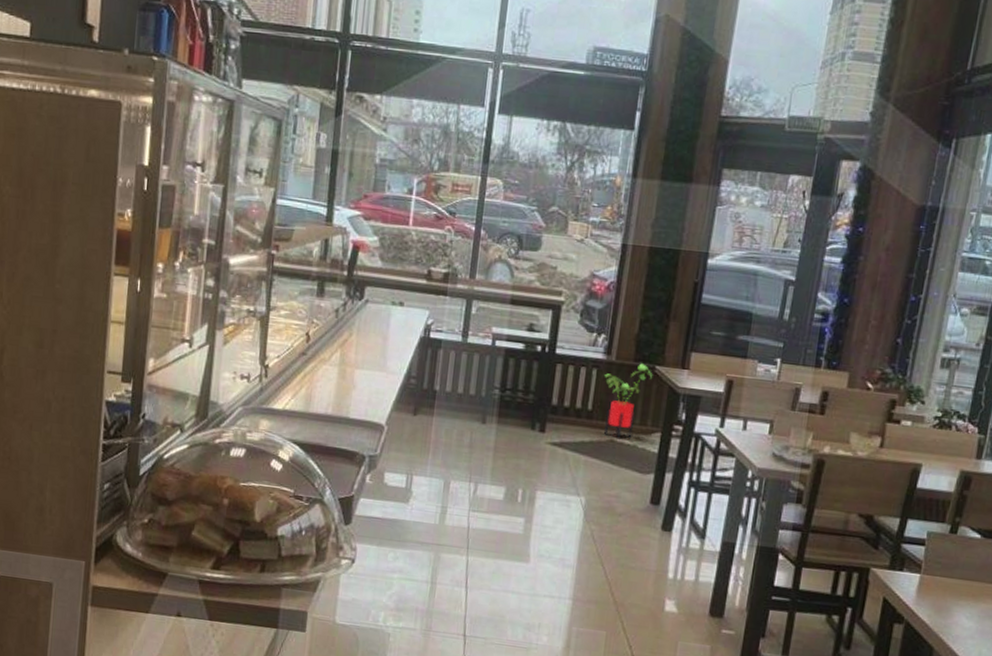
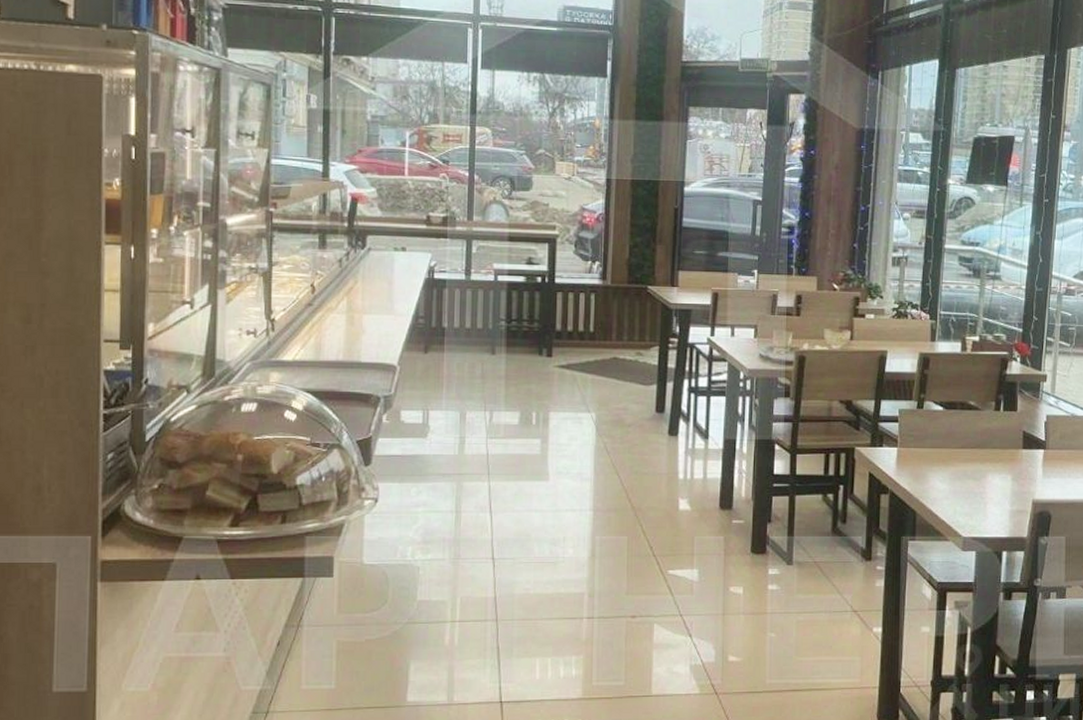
house plant: present [603,363,653,438] -> none [602,285,646,355]

